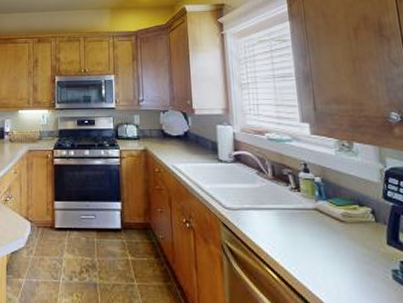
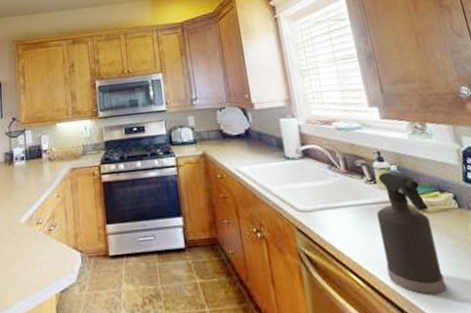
spray bottle: none [297,183,355,295] -> present [377,171,446,295]

